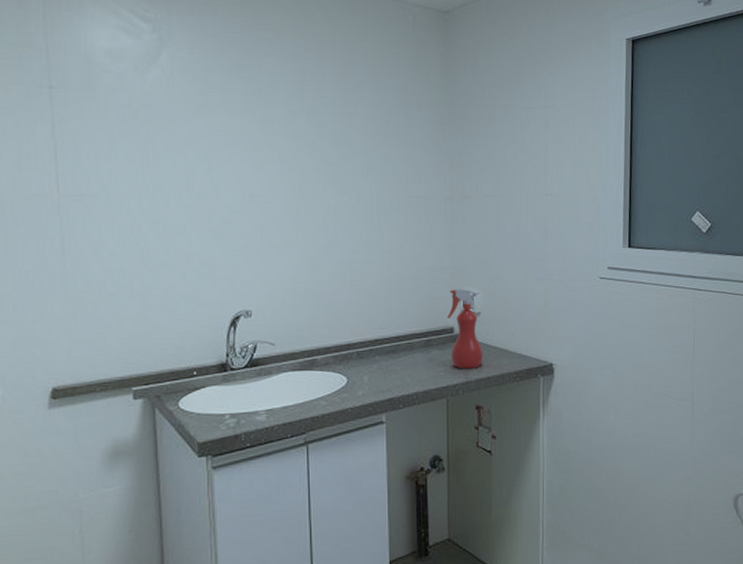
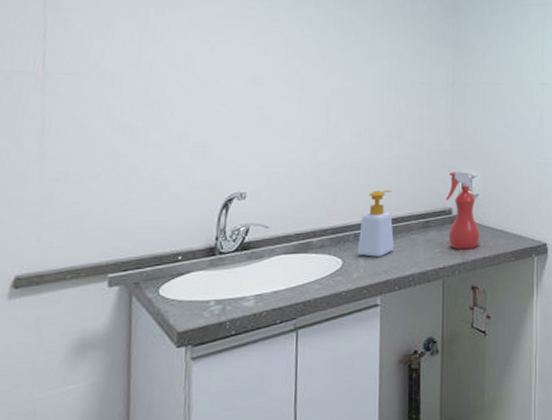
soap bottle: none [361,308,396,375] -> present [357,190,394,257]

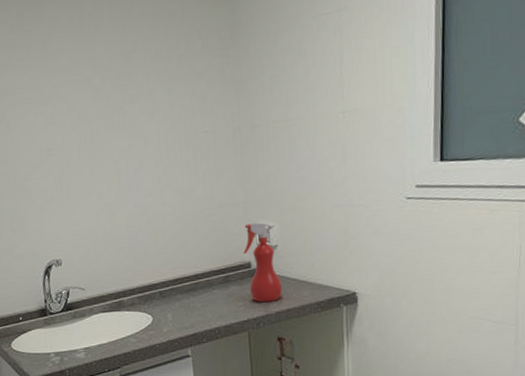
soap bottle: present [357,190,394,257] -> none [164,248,198,312]

